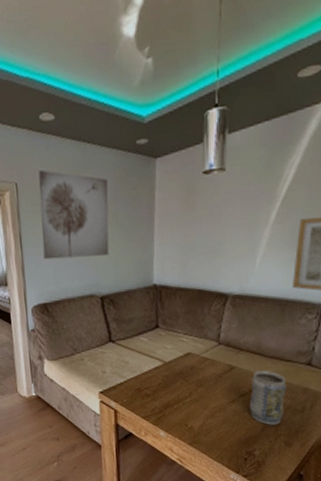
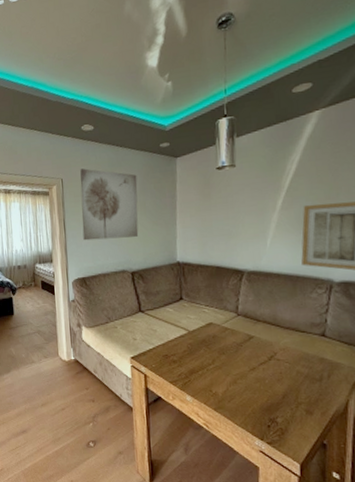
vase: present [249,370,287,425] -> none [269,340,303,393]

